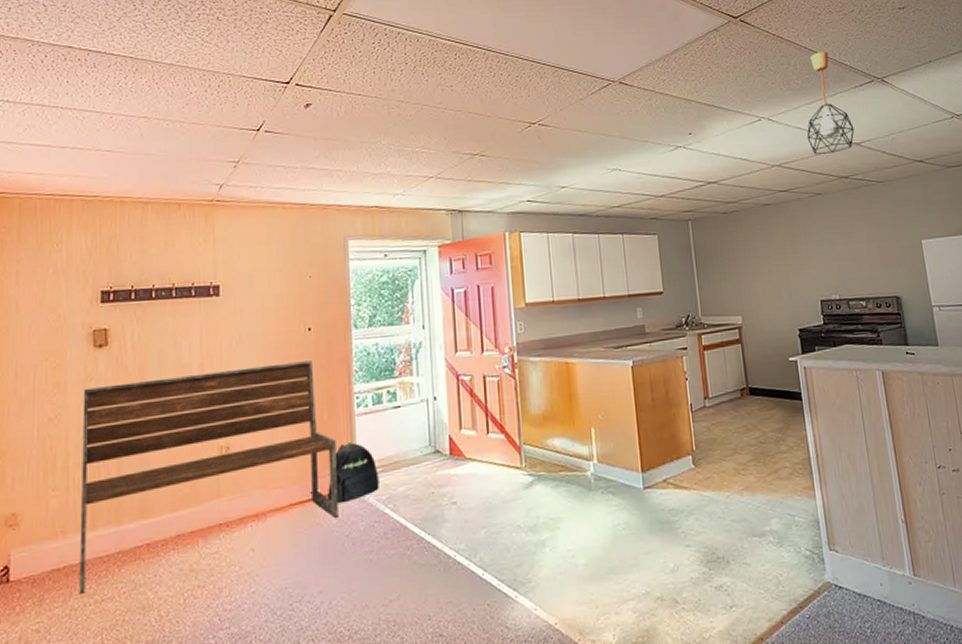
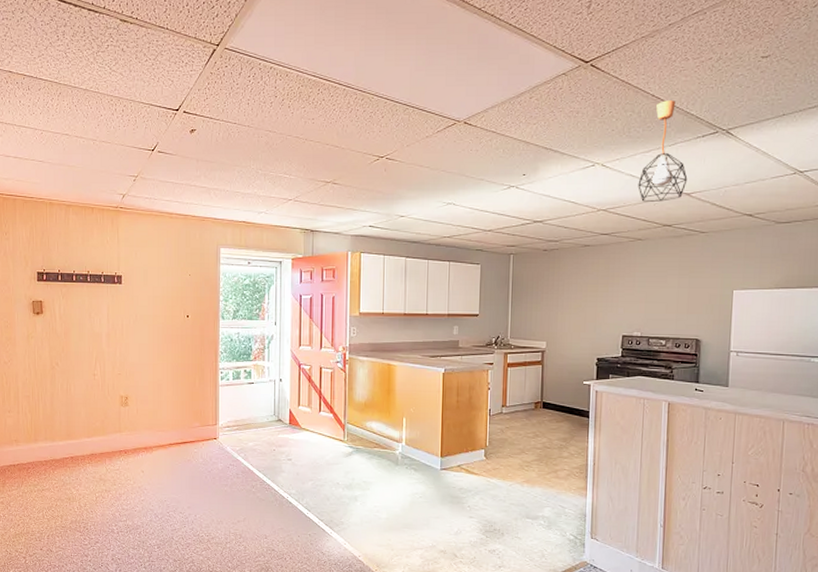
bench: present [79,361,339,595] -> none [26,340,204,484]
backpack: present [328,442,379,504] -> none [197,405,234,448]

